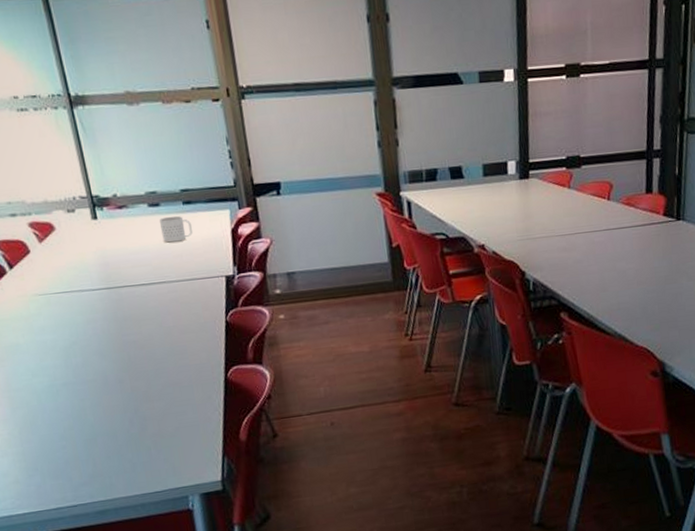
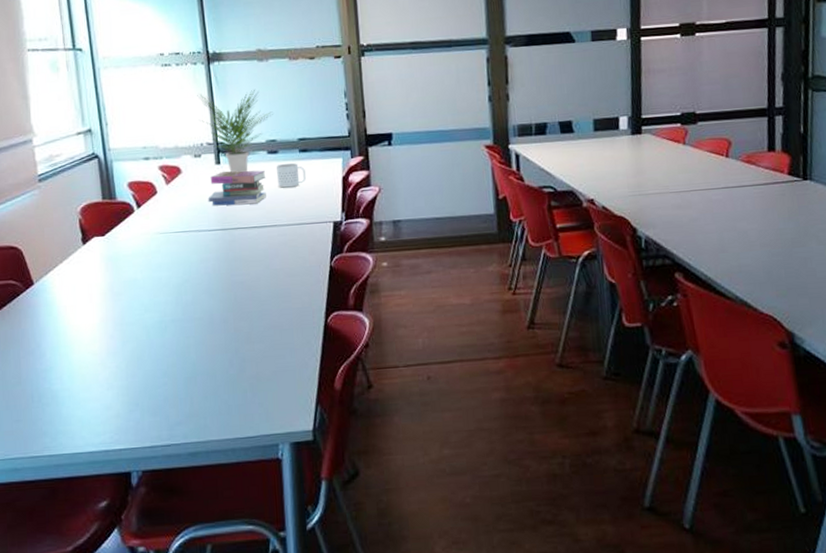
potted plant: none [62,136,151,228] -> present [197,89,273,173]
books: none [87,224,152,264] -> present [208,170,266,206]

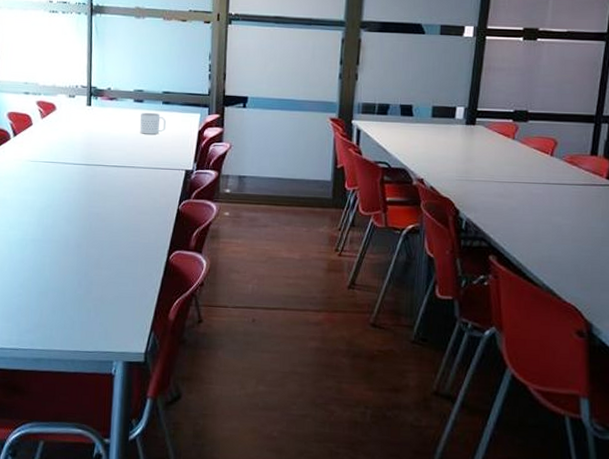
potted plant: present [197,89,273,173] -> none [78,41,144,115]
books: present [208,170,266,206] -> none [76,112,130,146]

